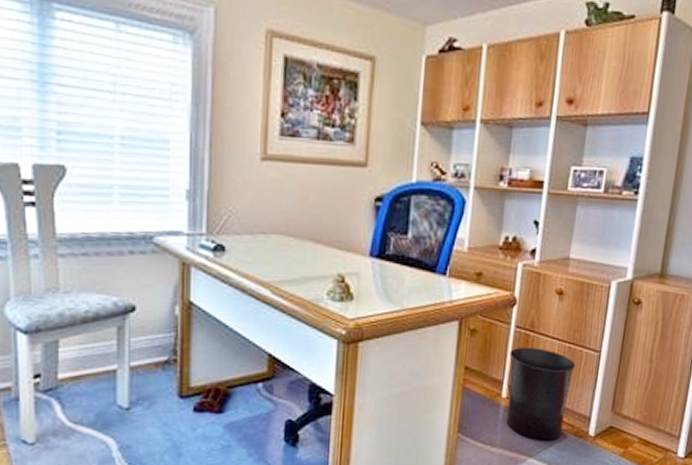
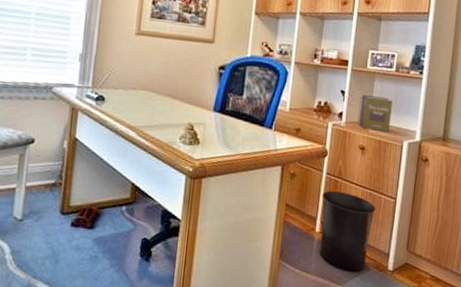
books: none [554,225,599,272] -> present [357,95,393,133]

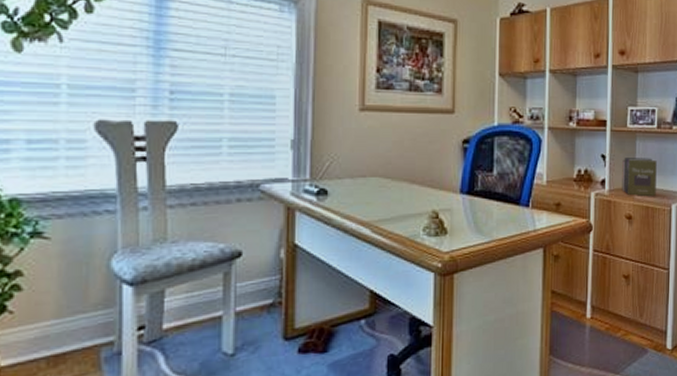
waste bin: present [319,190,376,272] -> none [590,268,649,358]

